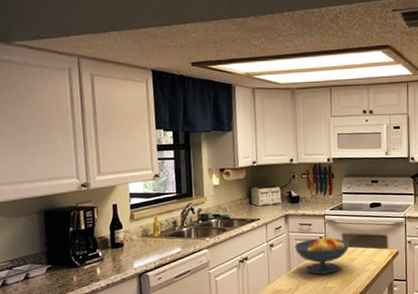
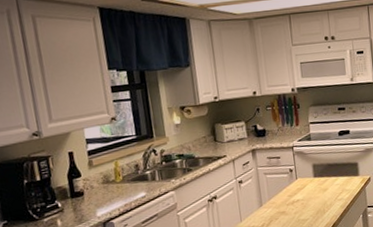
fruit bowl: present [294,236,349,275] -> none [264,168,320,208]

